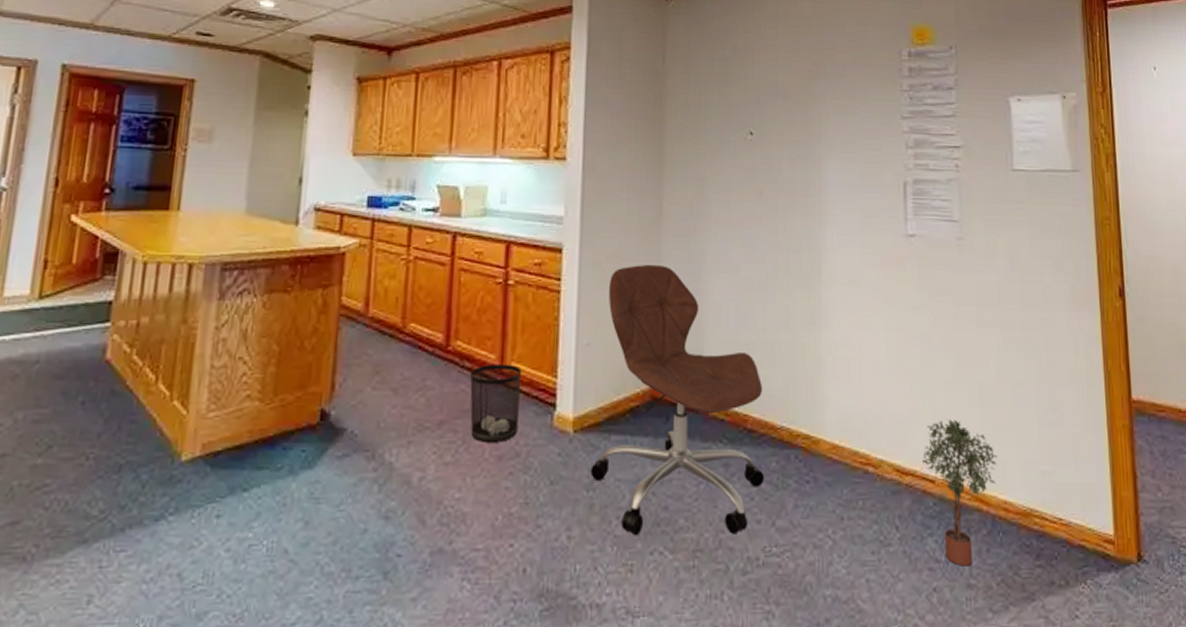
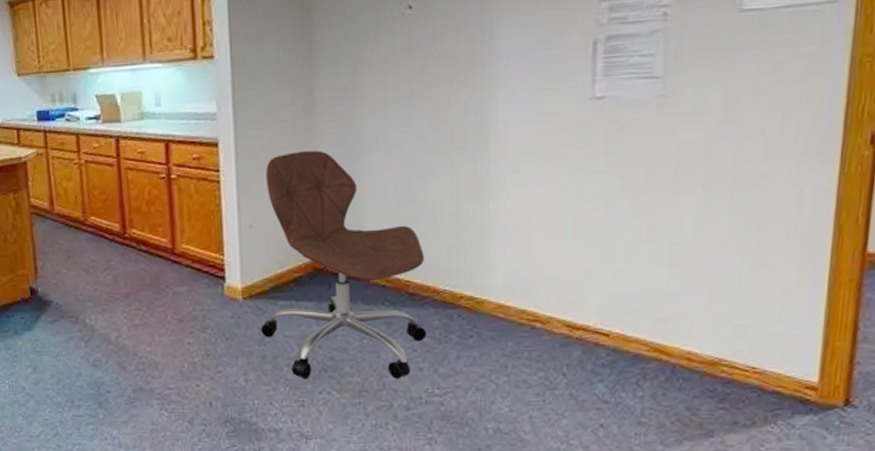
waste bin: present [470,364,522,442] -> none [147,246,194,309]
potted tree: present [921,419,998,566] -> none [595,279,685,407]

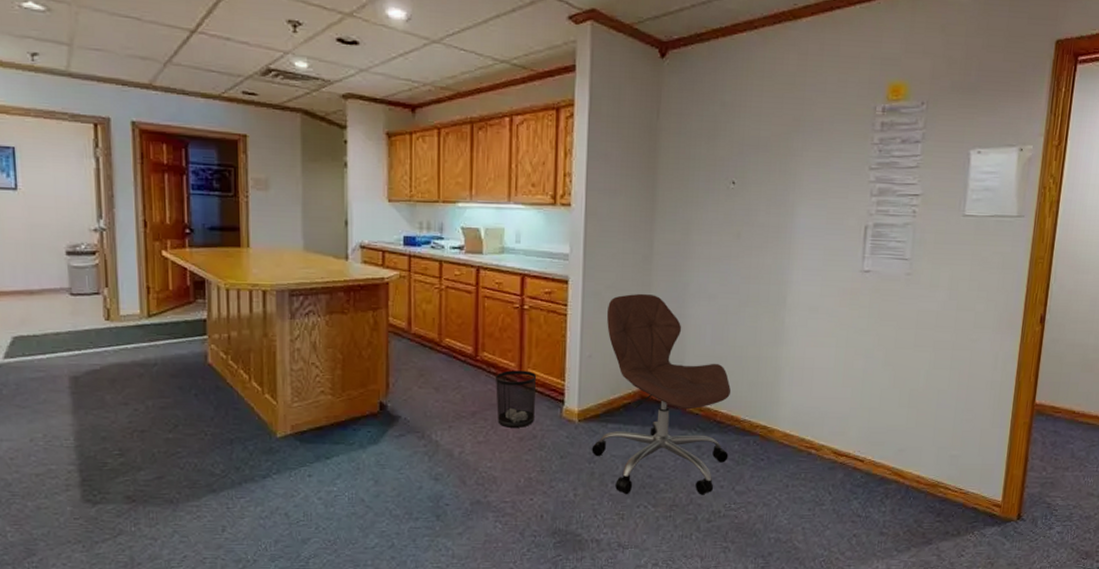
waste bin: none [147,246,194,309] -> present [496,370,537,428]

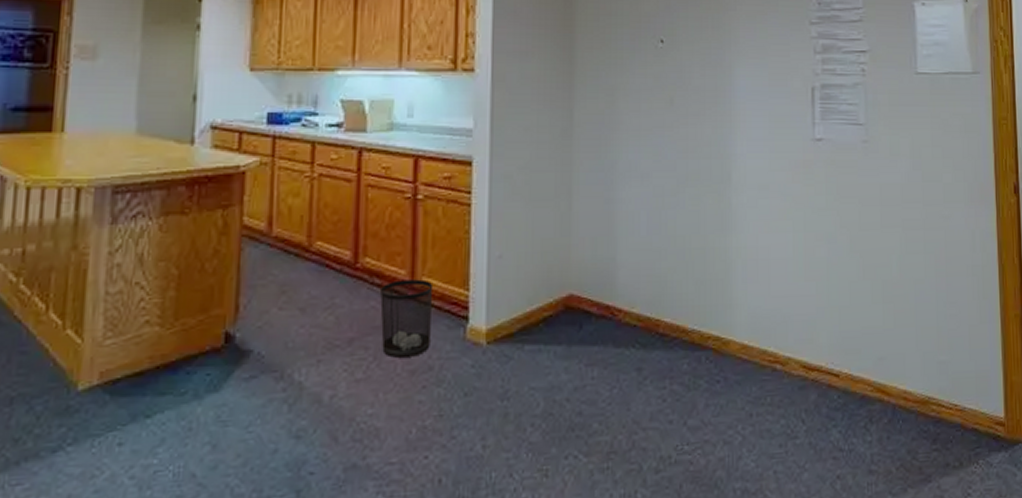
office chair: present [591,294,731,495] -> none [504,176,676,442]

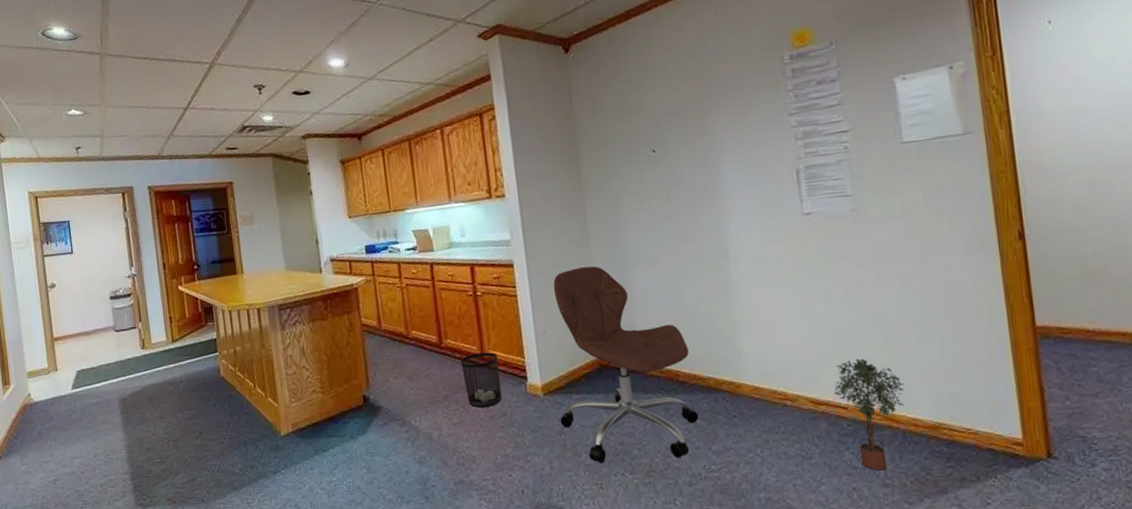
office chair: none [504,176,676,442] -> present [553,266,699,464]
potted tree: none [827,316,898,454] -> present [833,358,904,471]

